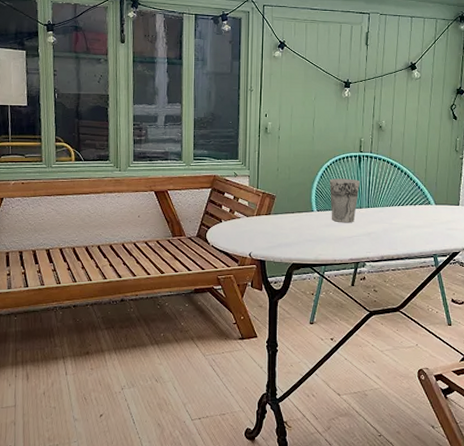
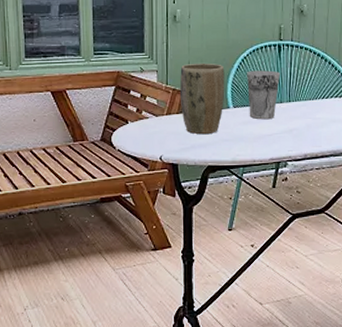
plant pot: none [269,170,310,234] -> present [180,63,225,134]

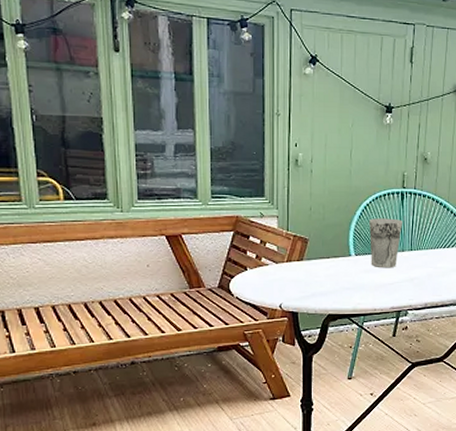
plant pot: present [180,63,225,134] -> none [301,209,347,282]

